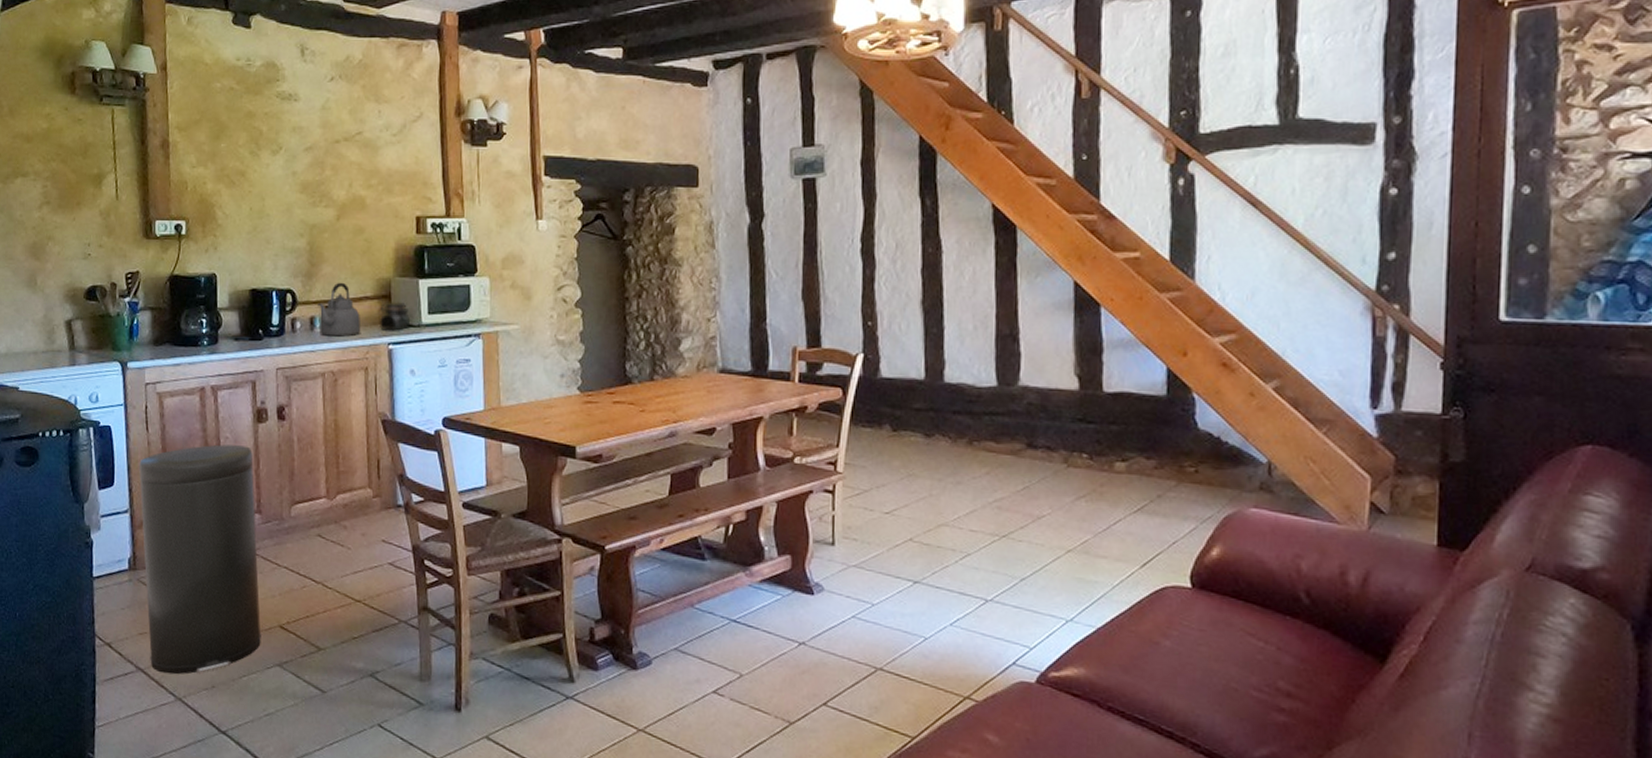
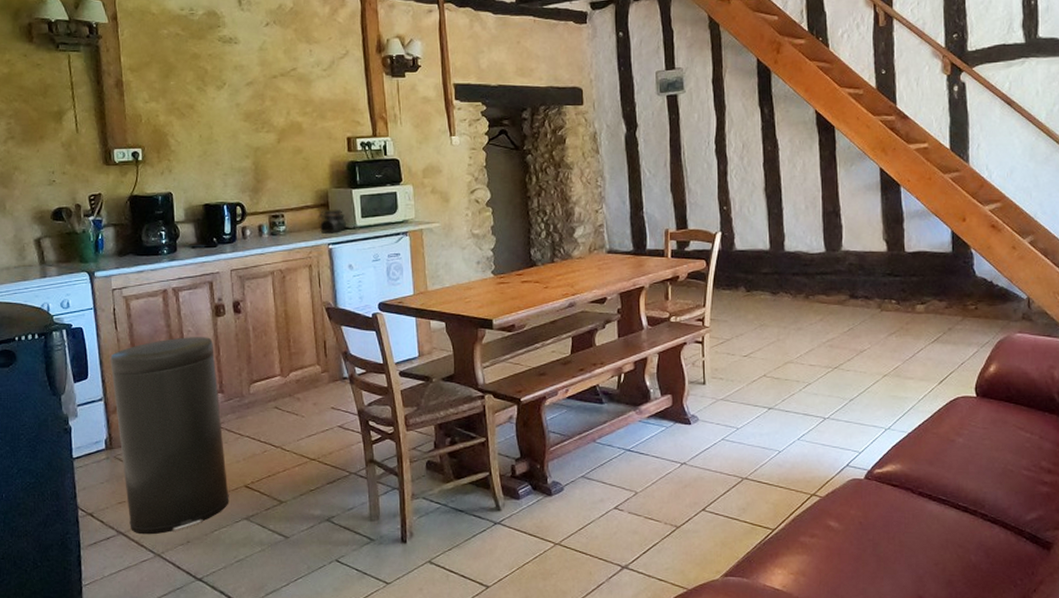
kettle: present [317,282,360,337] -> none [264,194,303,241]

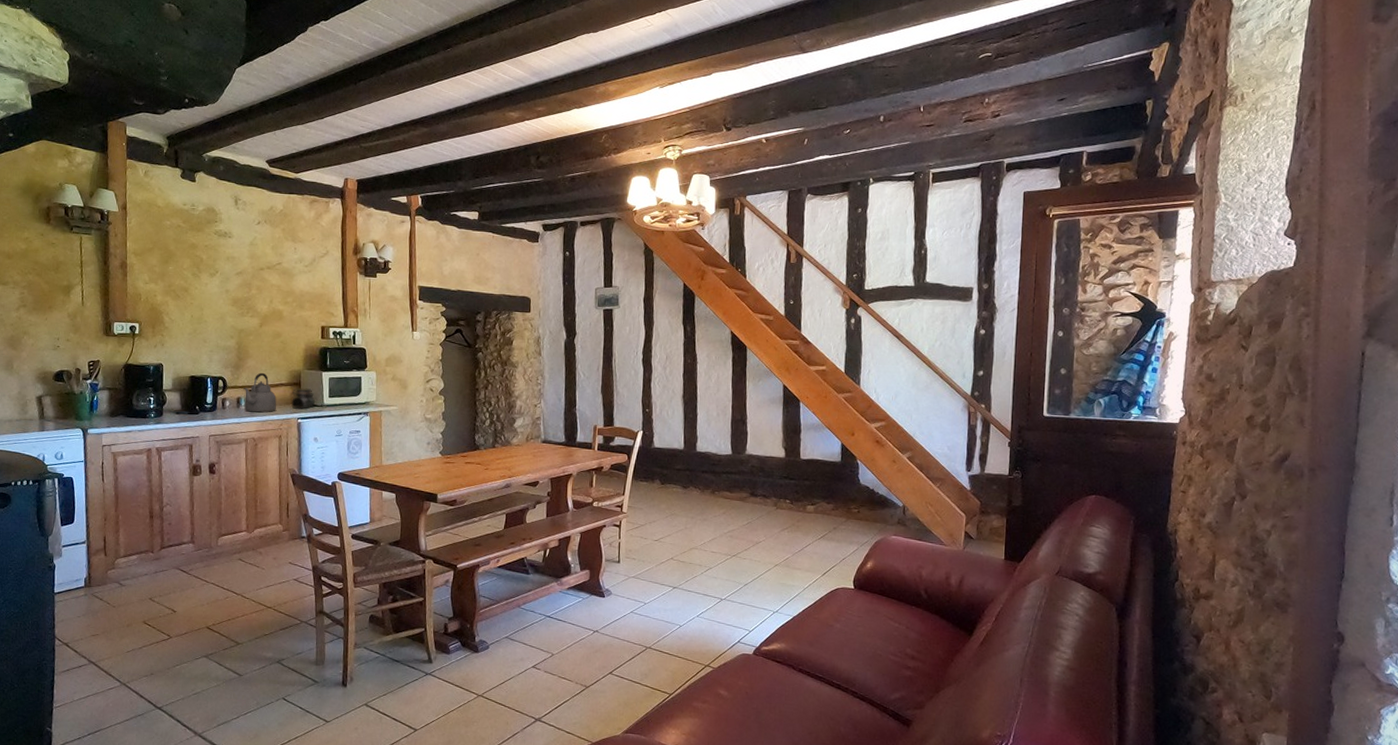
pedal bin: present [110,337,229,535] -> none [95,492,192,665]
kettle: none [264,194,303,241] -> present [243,372,277,413]

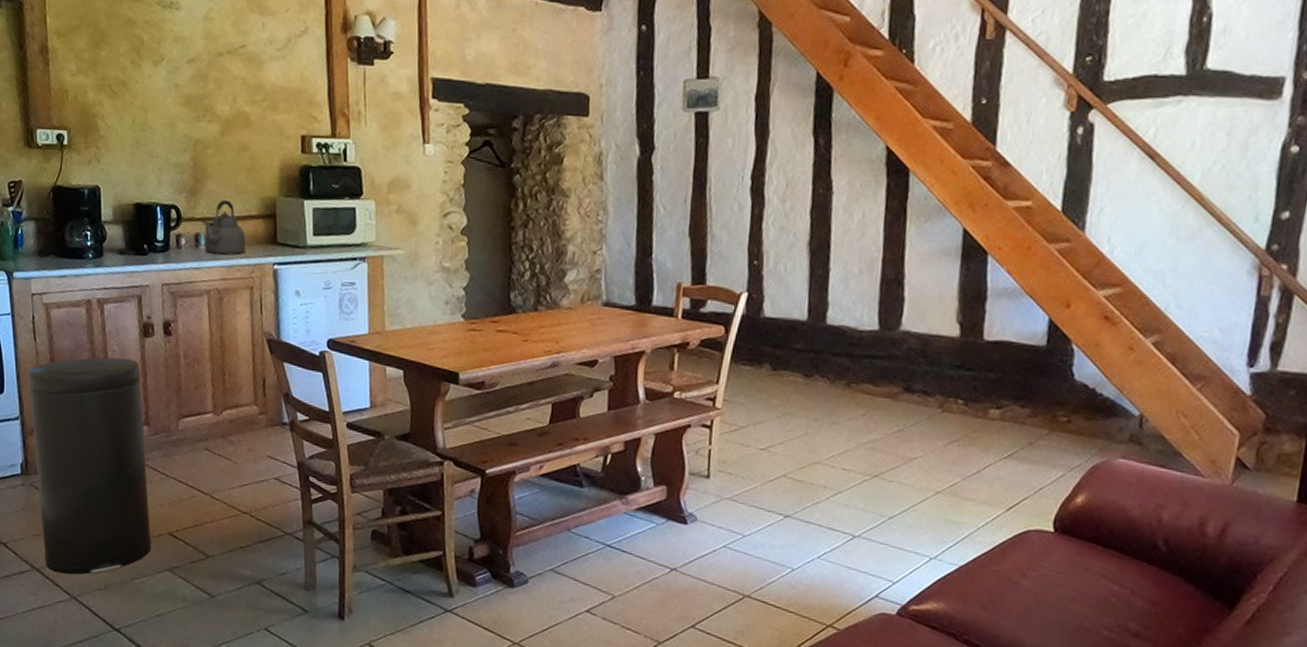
pedal bin: none [95,492,192,665] -> present [28,357,152,575]
jar: present [290,388,315,410] -> none [263,221,295,252]

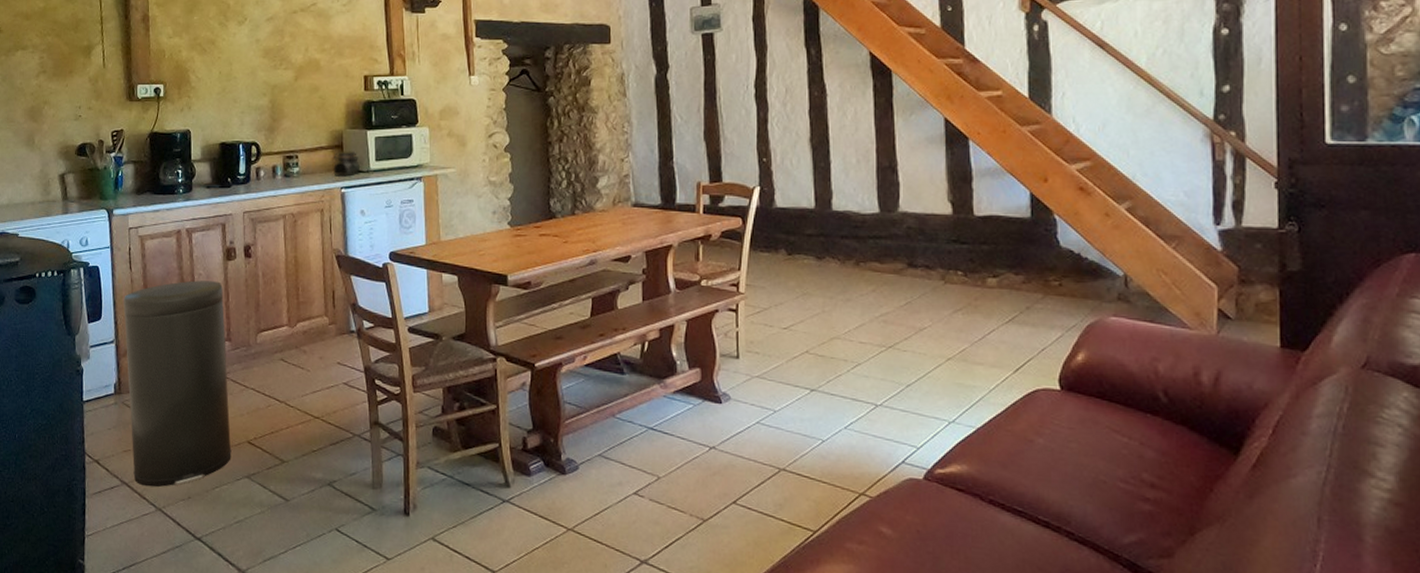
kettle: present [202,199,245,255] -> none [279,134,316,183]
jar: none [263,221,295,252] -> present [332,151,360,177]

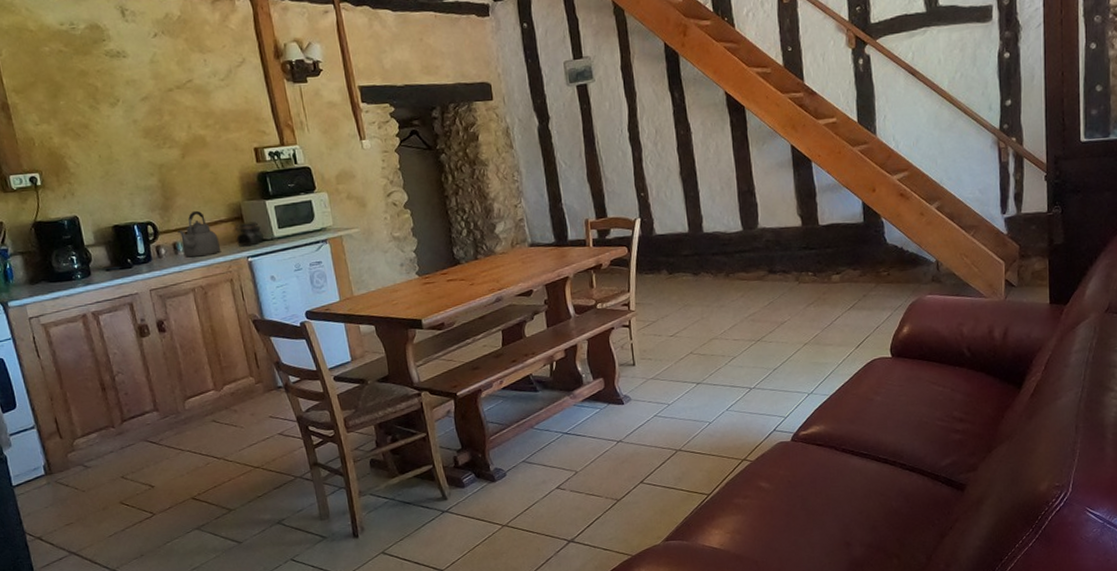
pedal bin: present [123,280,232,487] -> none [37,358,178,553]
kettle: none [279,134,316,183] -> present [177,210,220,258]

